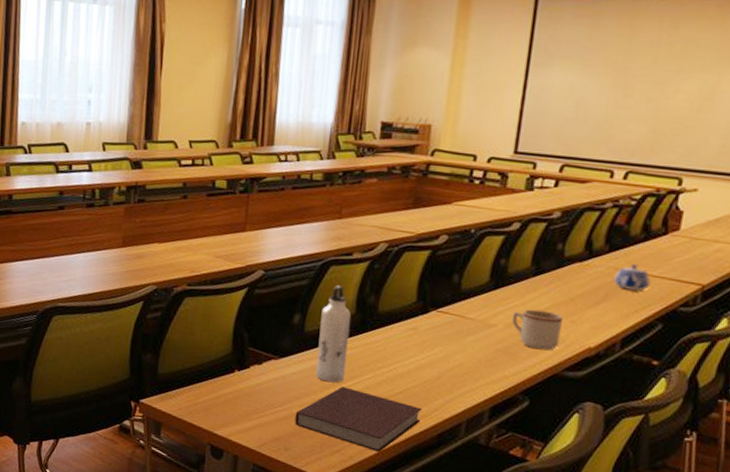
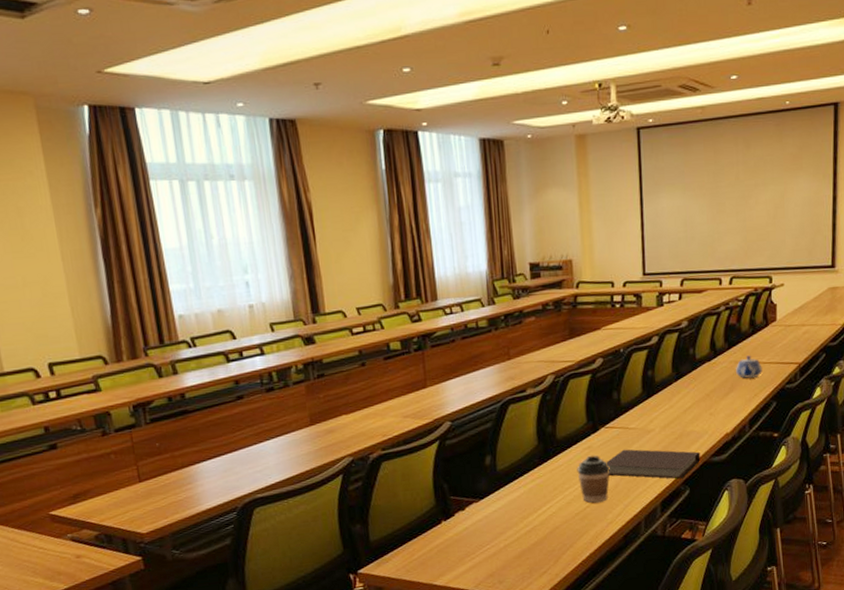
notebook: present [294,386,421,452] -> none [503,513,609,564]
water bottle: present [315,285,352,383] -> none [508,422,540,513]
coffee cup: none [395,337,435,392] -> present [577,455,610,503]
notebook: none [431,339,550,387] -> present [606,449,700,479]
mug: present [511,309,563,351] -> none [664,408,704,444]

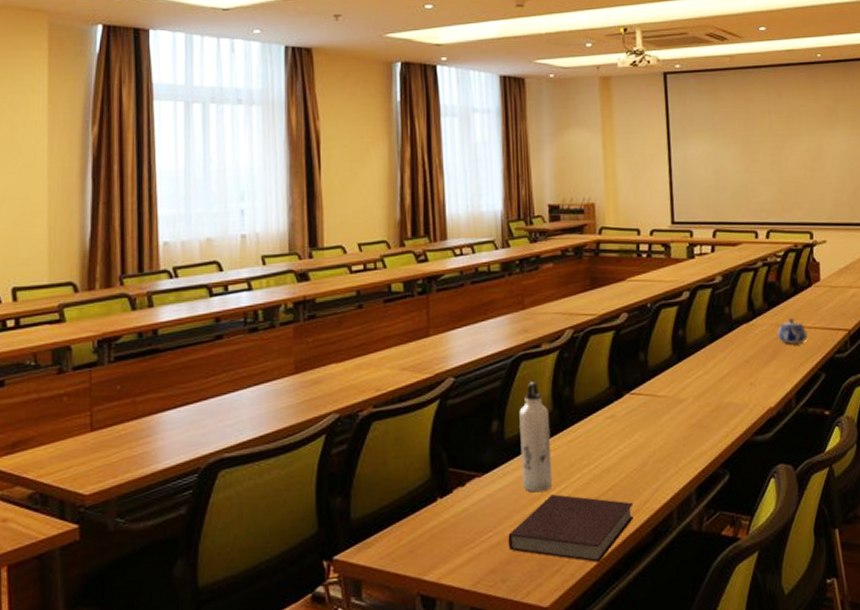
notebook: none [503,513,609,564] -> present [508,494,635,562]
water bottle: none [508,422,540,513] -> present [519,382,553,493]
coffee cup: present [577,455,610,503] -> none [597,426,636,486]
notebook: present [606,449,700,479] -> none [631,420,741,461]

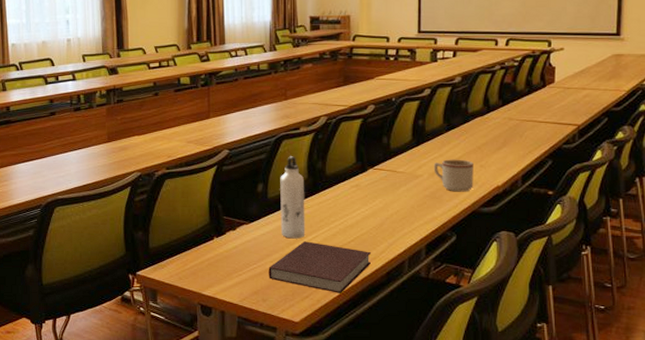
mug: none [698,376,744,418] -> present [433,159,474,192]
teapot: present [778,318,808,344] -> none [510,113,538,135]

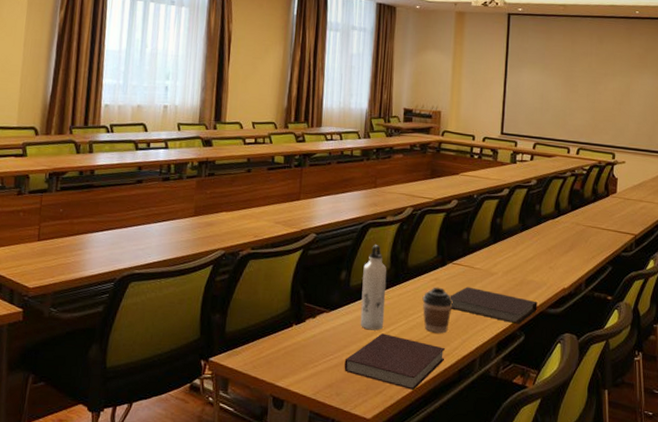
coffee cup: none [343,193,376,238] -> present [422,287,453,334]
notebook: none [372,191,469,225] -> present [450,286,538,324]
mug: present [433,159,474,192] -> none [507,259,543,292]

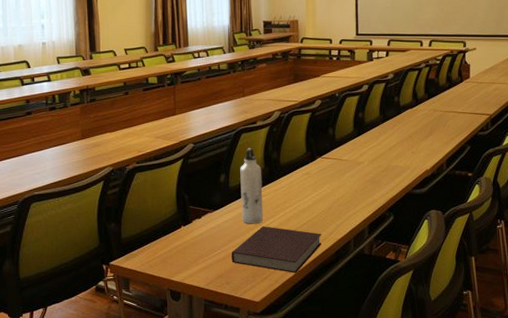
coffee cup: present [422,287,453,334] -> none [296,180,325,221]
notebook: present [450,286,538,324] -> none [321,177,403,206]

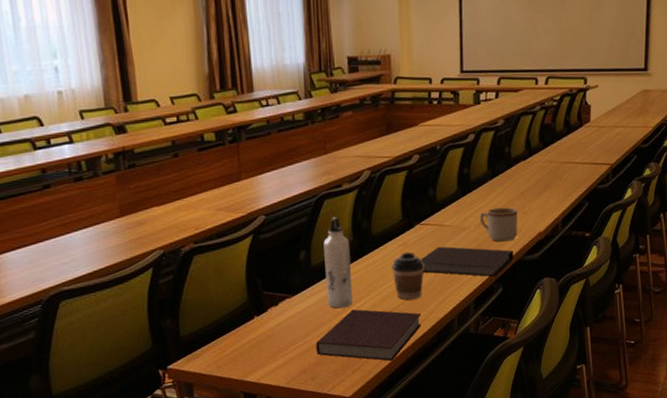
coffee cup: none [296,180,325,221] -> present [391,251,425,300]
notebook: none [321,177,403,206] -> present [421,246,514,277]
mug: none [373,147,407,177] -> present [479,207,518,242]

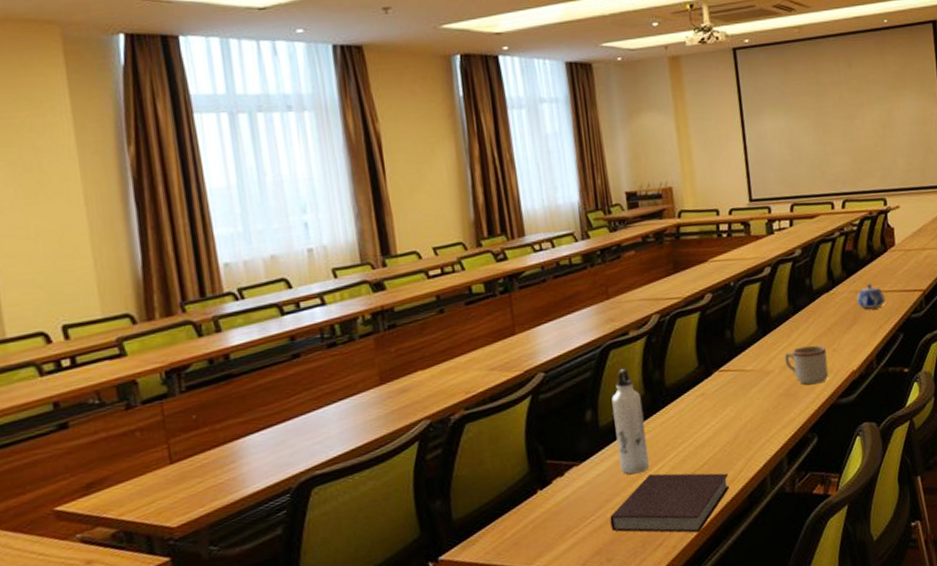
coffee cup: present [391,251,425,300] -> none [690,403,728,459]
notebook: present [421,246,514,277] -> none [722,393,827,426]
teapot: none [550,155,576,178] -> present [857,283,886,309]

